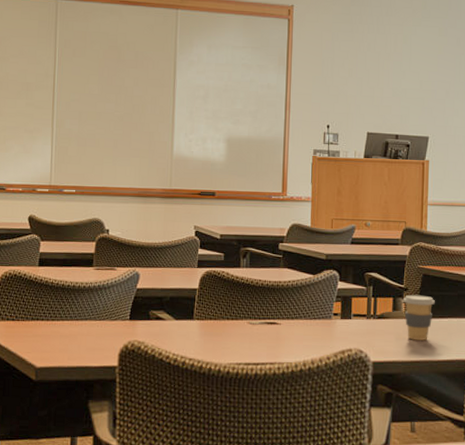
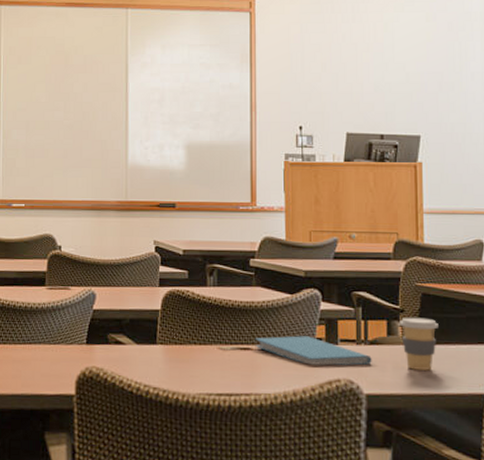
book: none [280,311,379,337] -> present [255,336,372,366]

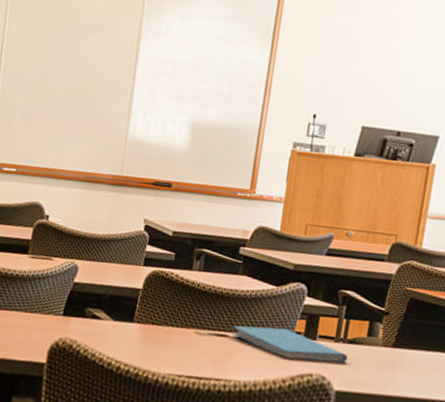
coffee cup: present [400,317,438,371] -> none [381,320,421,374]

